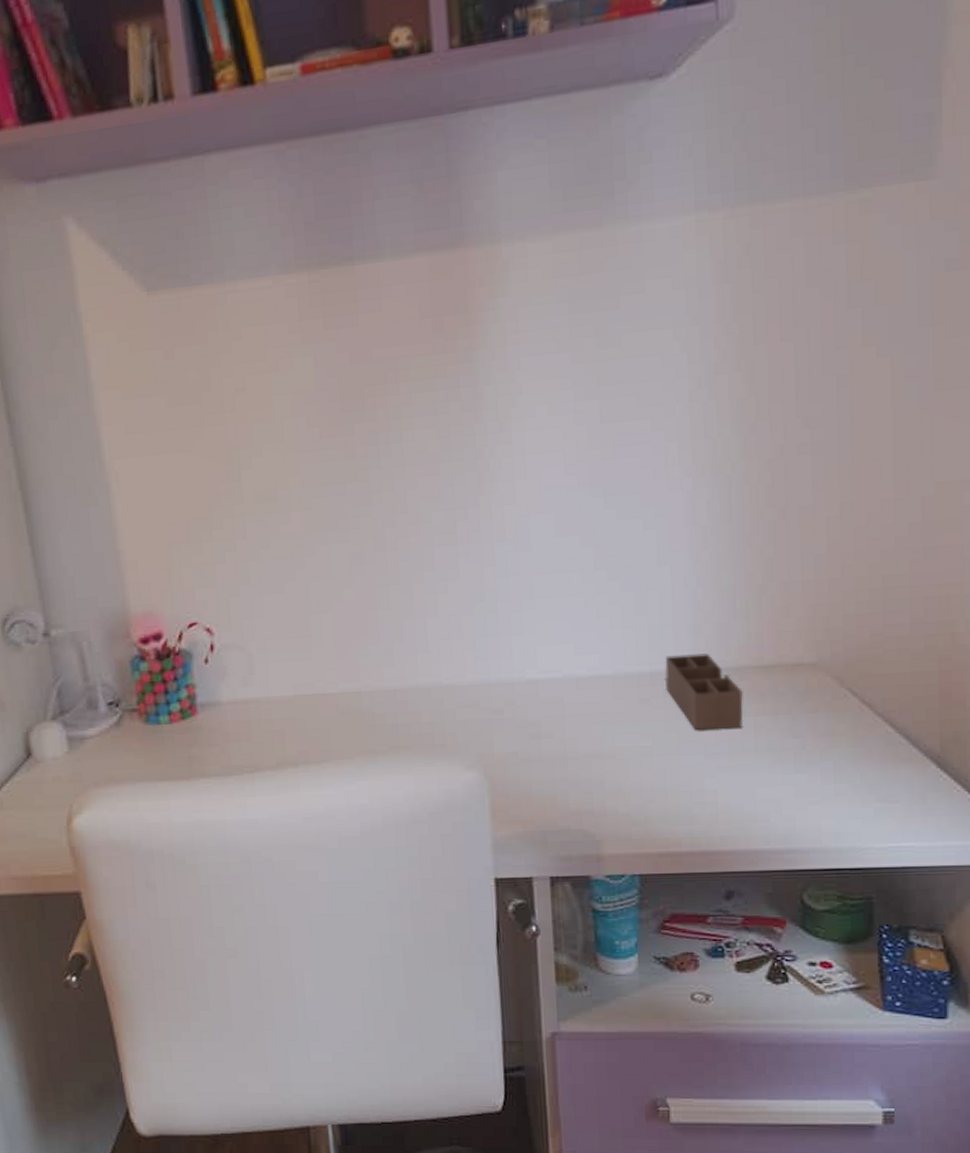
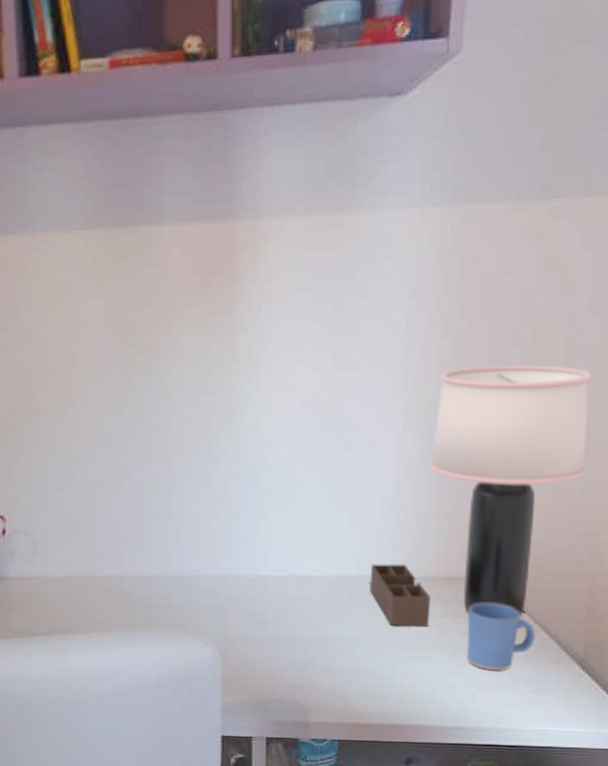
table lamp: none [728,394,929,707] -> present [429,364,592,616]
mug: none [790,693,877,777] -> present [466,603,535,670]

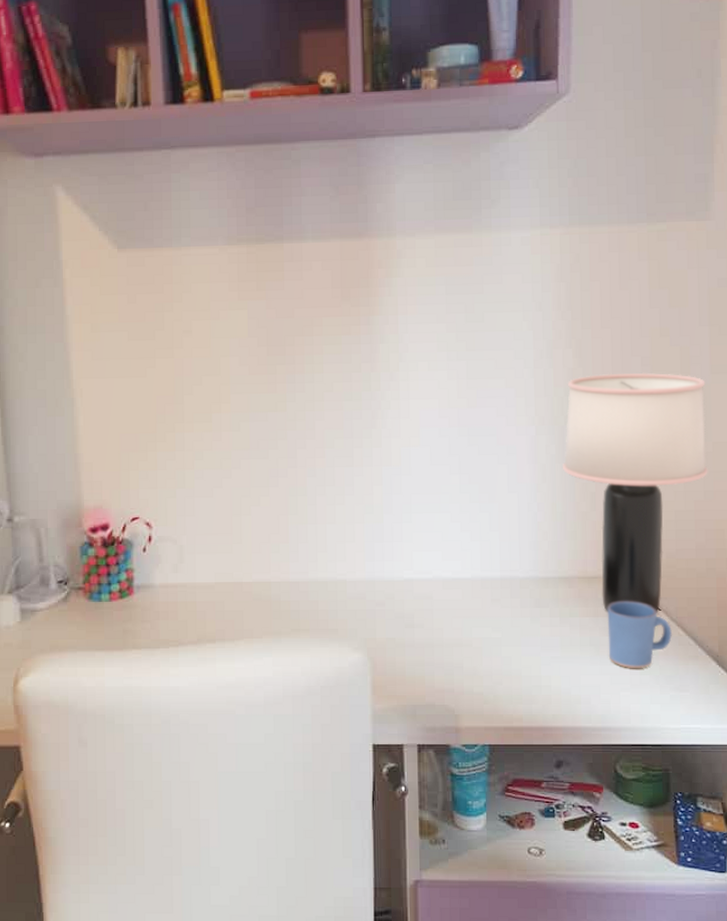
desk organizer: present [369,564,431,627] -> none [511,565,571,627]

